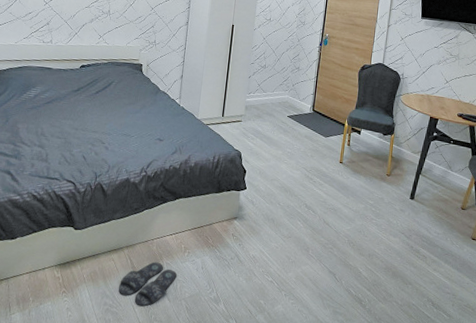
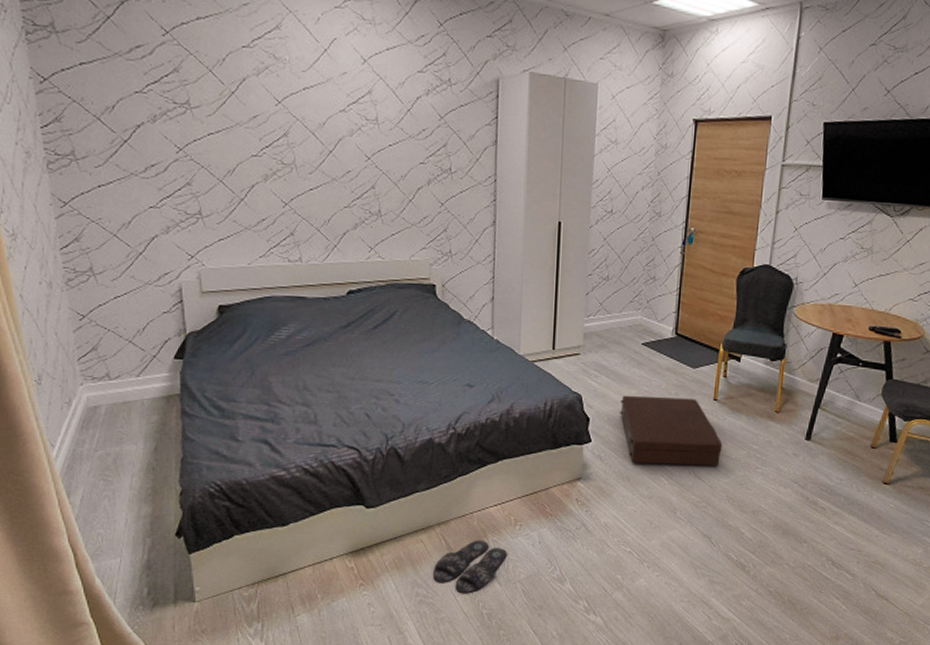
briefcase: none [268,154,346,215] -> present [619,395,723,466]

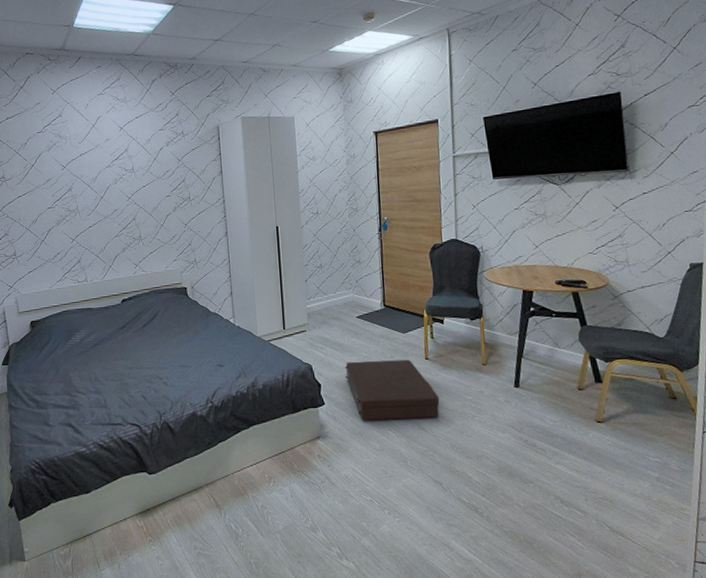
slippers: present [433,540,507,594] -> none [206,496,266,546]

